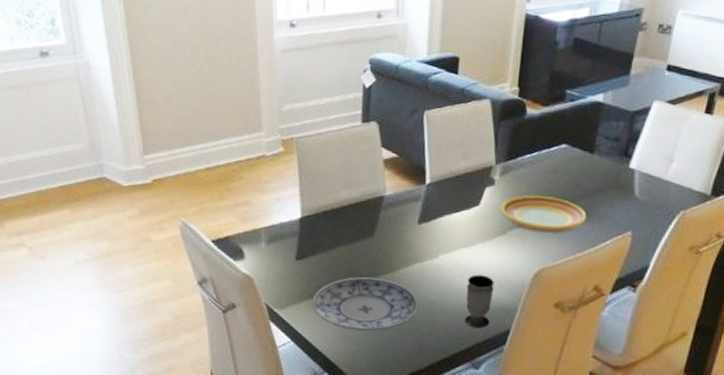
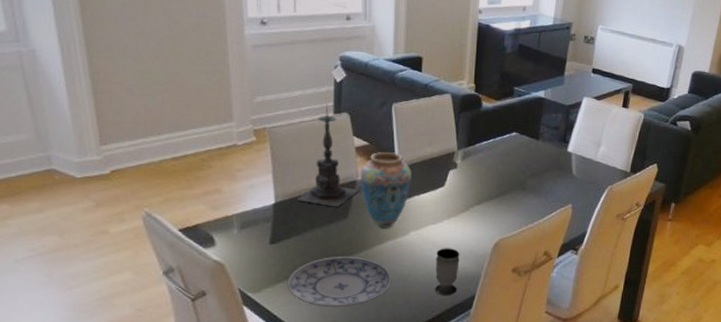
candle holder: none [322,111,387,225] -> present [296,103,360,207]
vase: none [387,165,443,250] -> present [360,152,412,228]
plate: present [501,195,587,233] -> none [463,176,536,208]

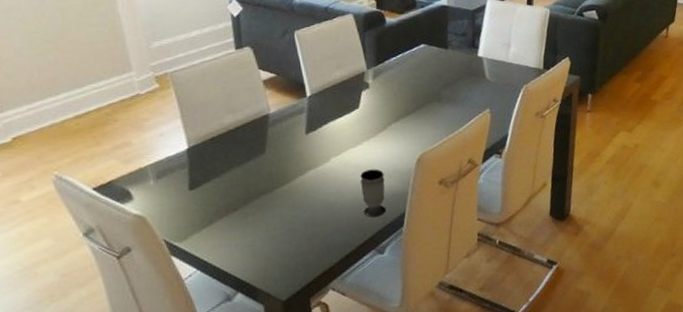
plate: present [287,257,393,308] -> none [212,190,320,246]
candle holder: present [296,103,360,207] -> none [209,40,273,144]
vase: present [360,152,412,228] -> none [271,81,325,159]

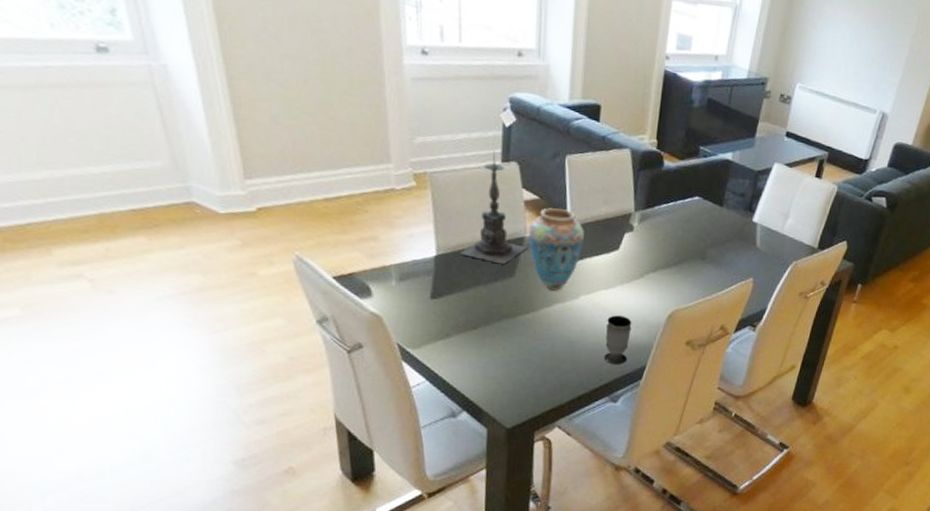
candle holder: none [209,40,273,144] -> present [459,150,528,265]
vase: none [271,81,325,159] -> present [528,208,584,291]

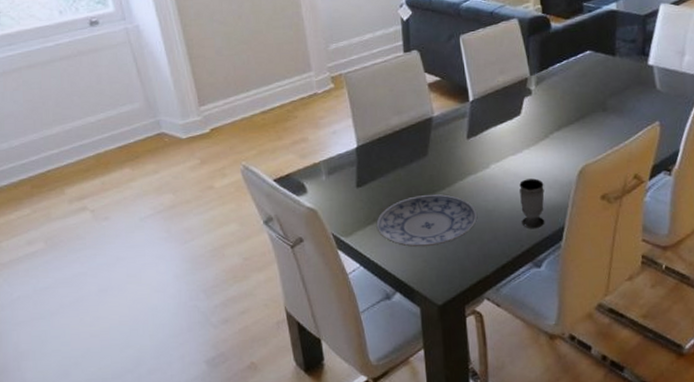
plate: none [449,316,560,370] -> present [376,194,478,247]
candle holder: present [459,150,528,265] -> none [376,43,436,146]
vase: present [528,208,584,291] -> none [435,85,487,164]

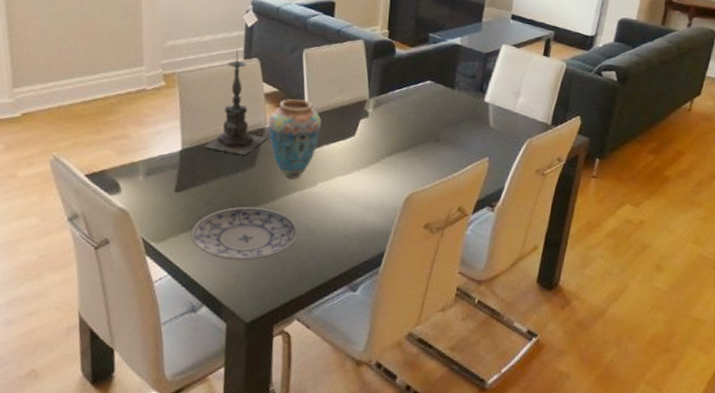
candle holder: none [376,43,436,146] -> present [203,48,268,156]
vase: none [435,85,487,164] -> present [268,99,321,179]
cup: present [519,178,545,229] -> none [342,201,369,252]

